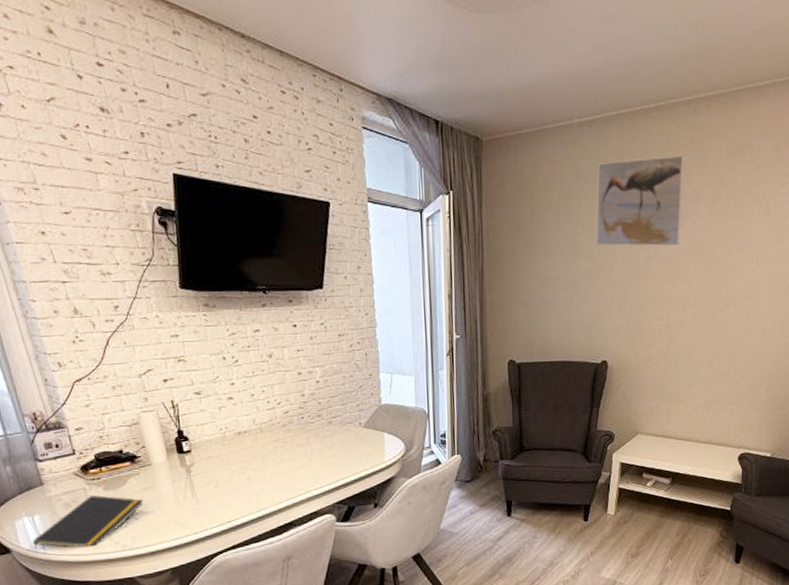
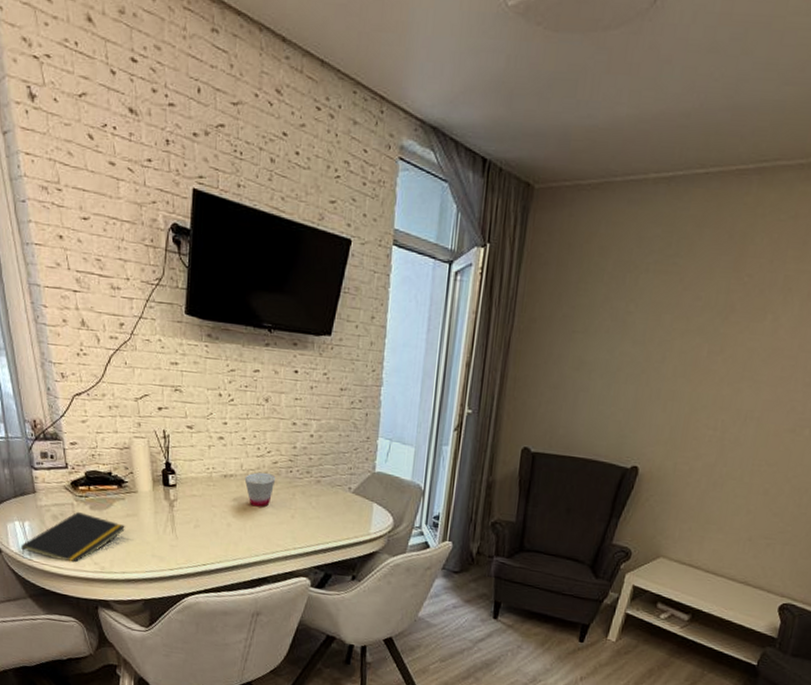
cup: none [258,423,289,457] -> present [244,472,276,508]
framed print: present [596,155,684,246] -> none [650,230,781,345]

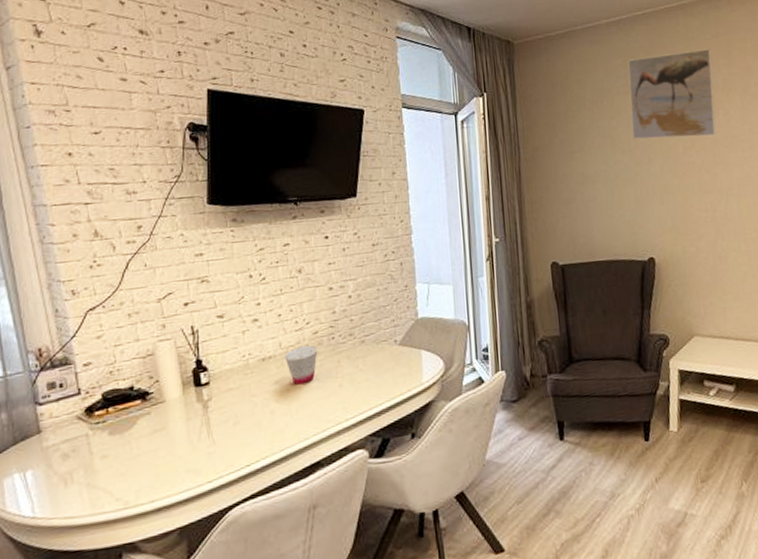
notepad: present [21,511,125,562] -> none [21,441,152,514]
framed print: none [650,230,781,345] -> present [628,49,716,139]

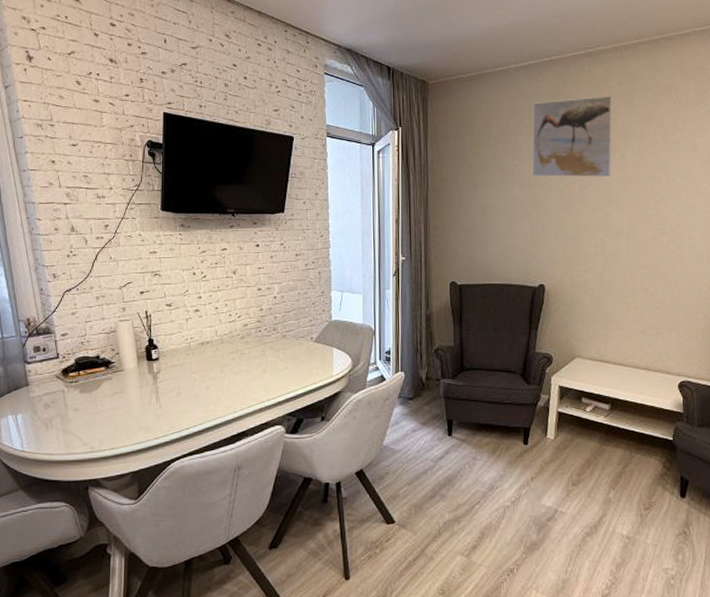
cup: present [284,345,318,385] -> none [219,335,247,367]

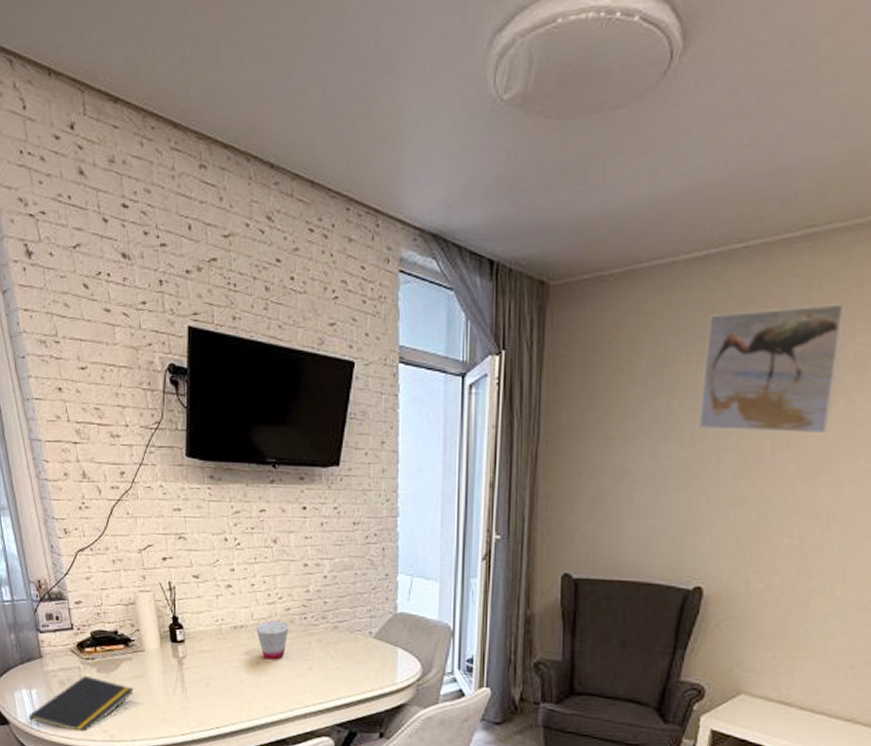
notepad: none [14,397,113,447] -> present [29,675,133,731]
cup: none [219,335,247,367] -> present [256,620,289,660]

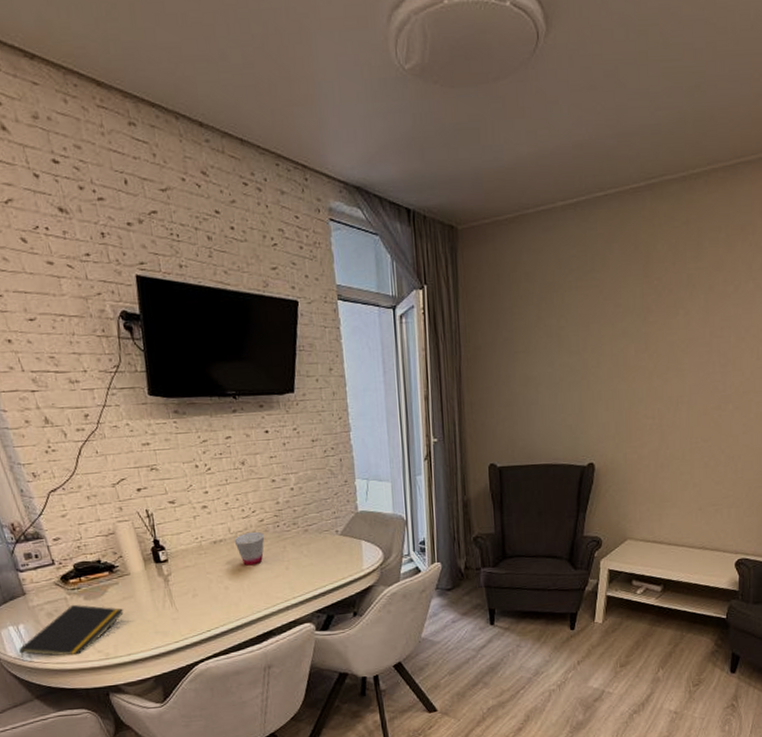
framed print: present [699,304,845,434] -> none [581,238,678,340]

